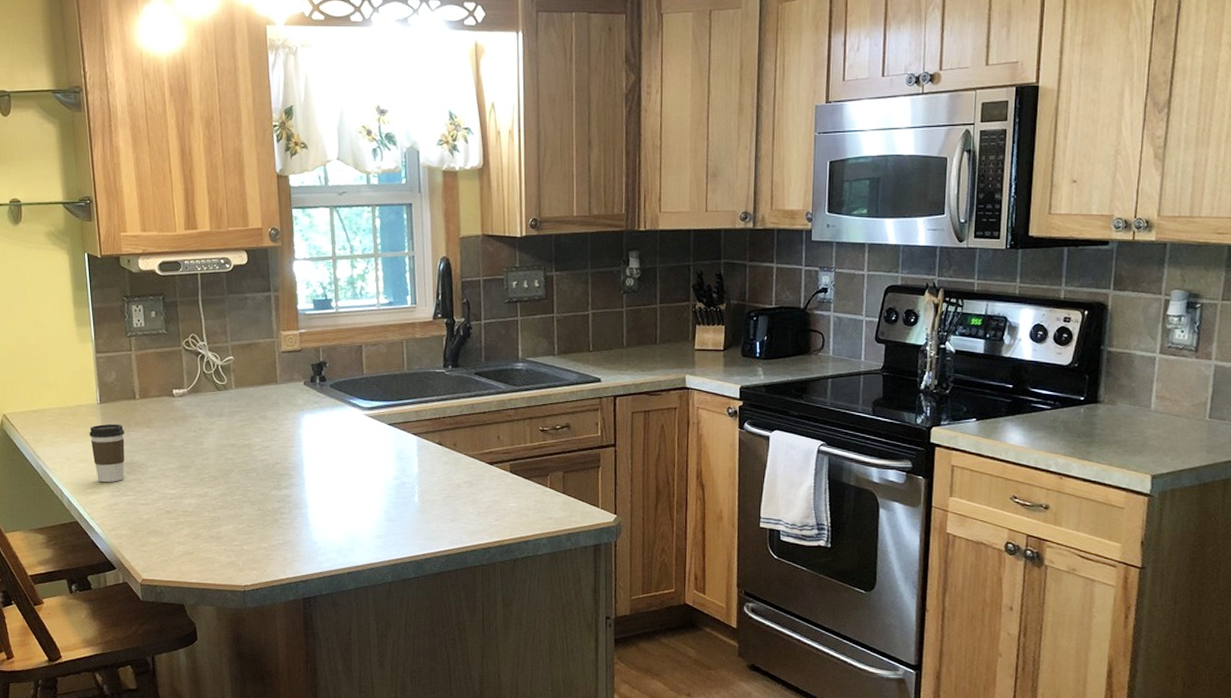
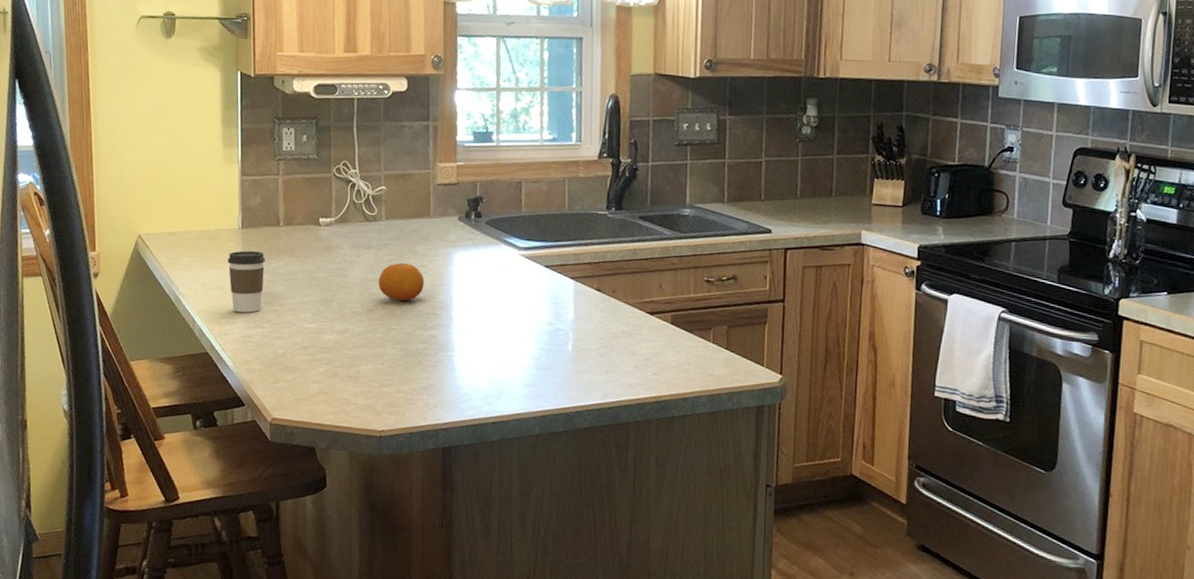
fruit: none [233,427,276,464] -> present [378,262,425,301]

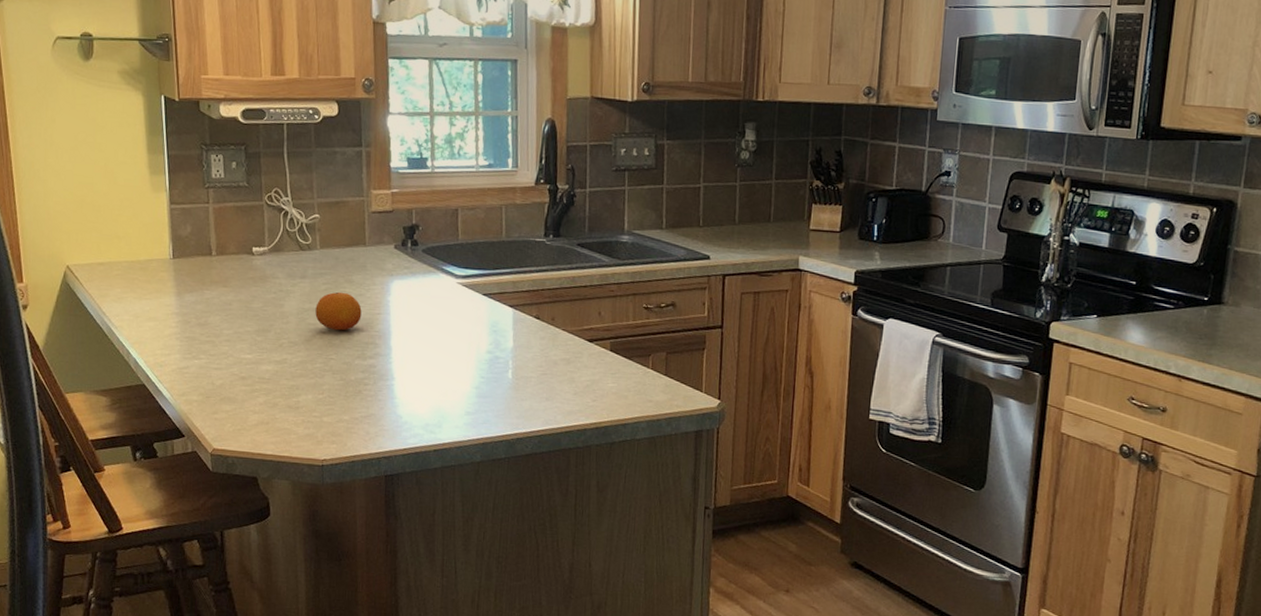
coffee cup: present [227,250,265,313] -> none [160,281,199,344]

